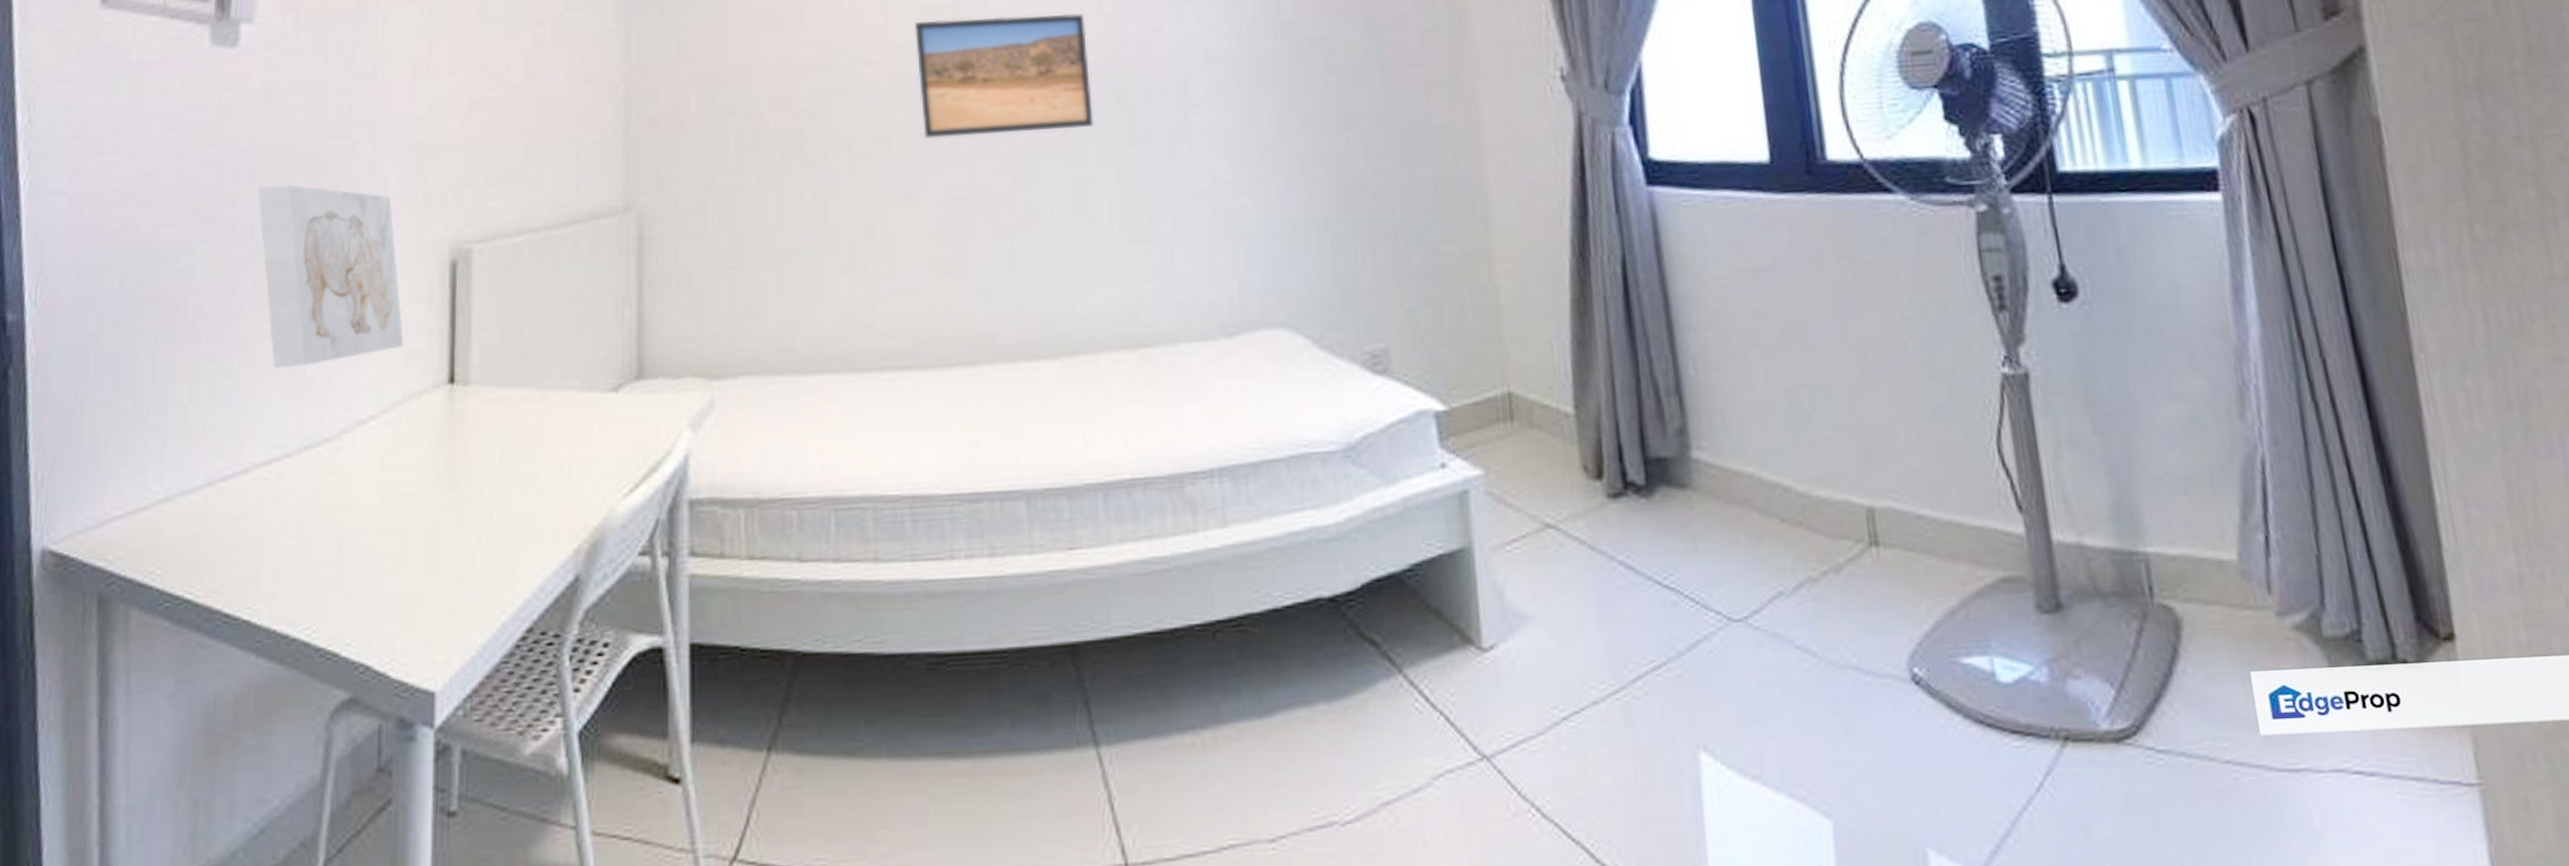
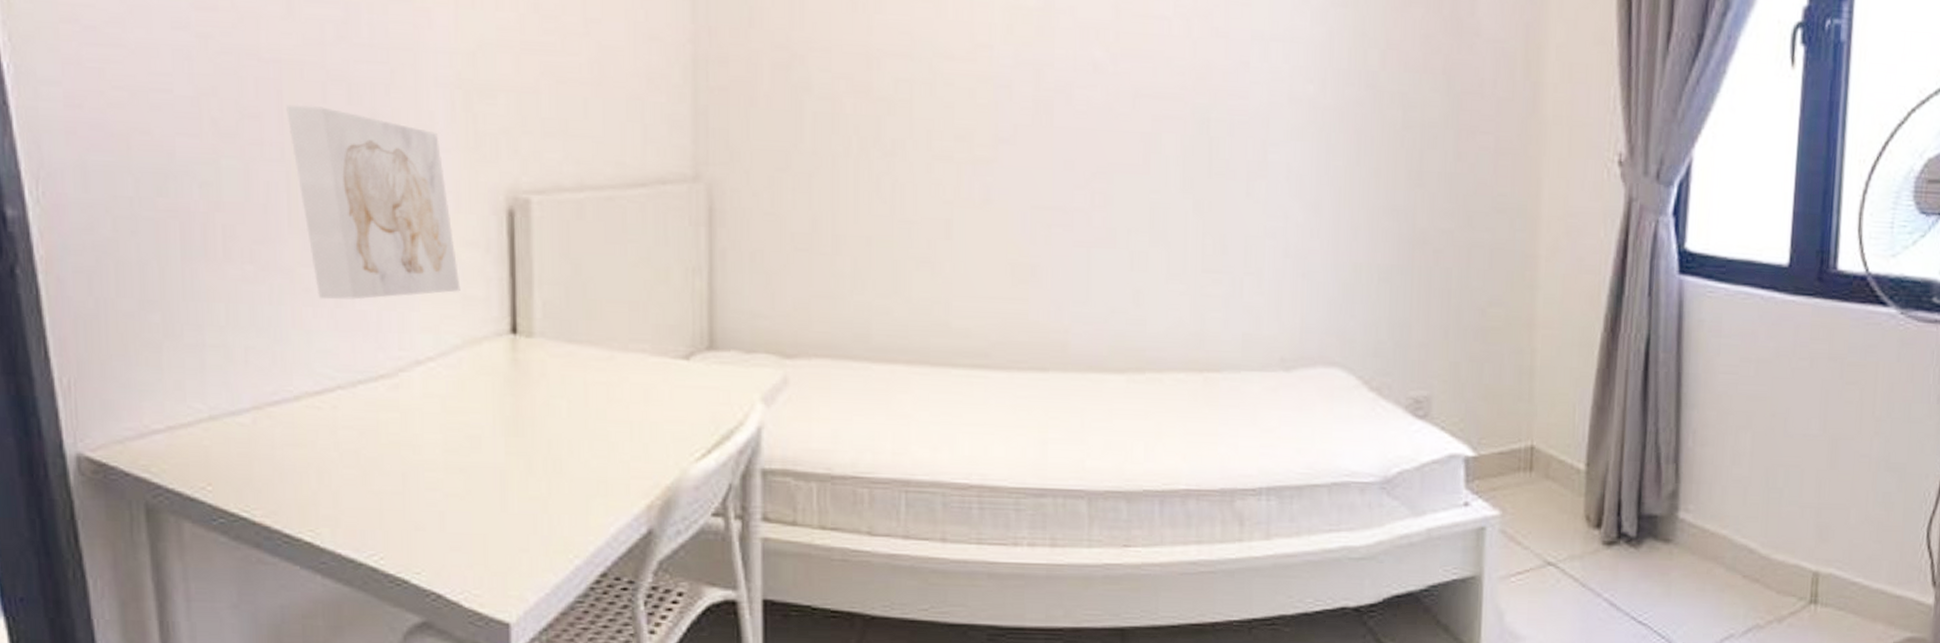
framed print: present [915,13,1095,139] -> none [1001,22,1176,154]

